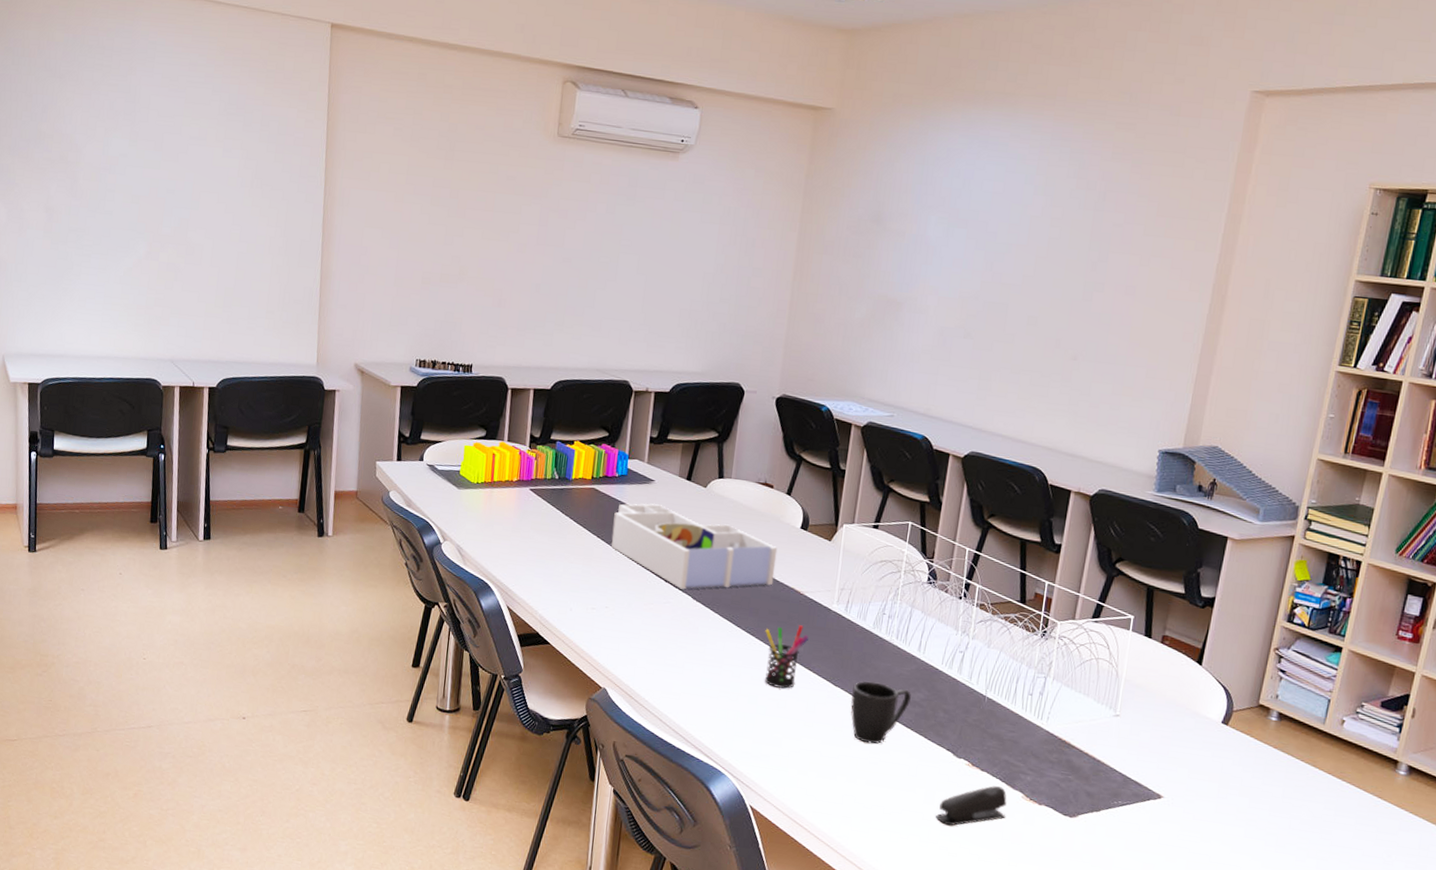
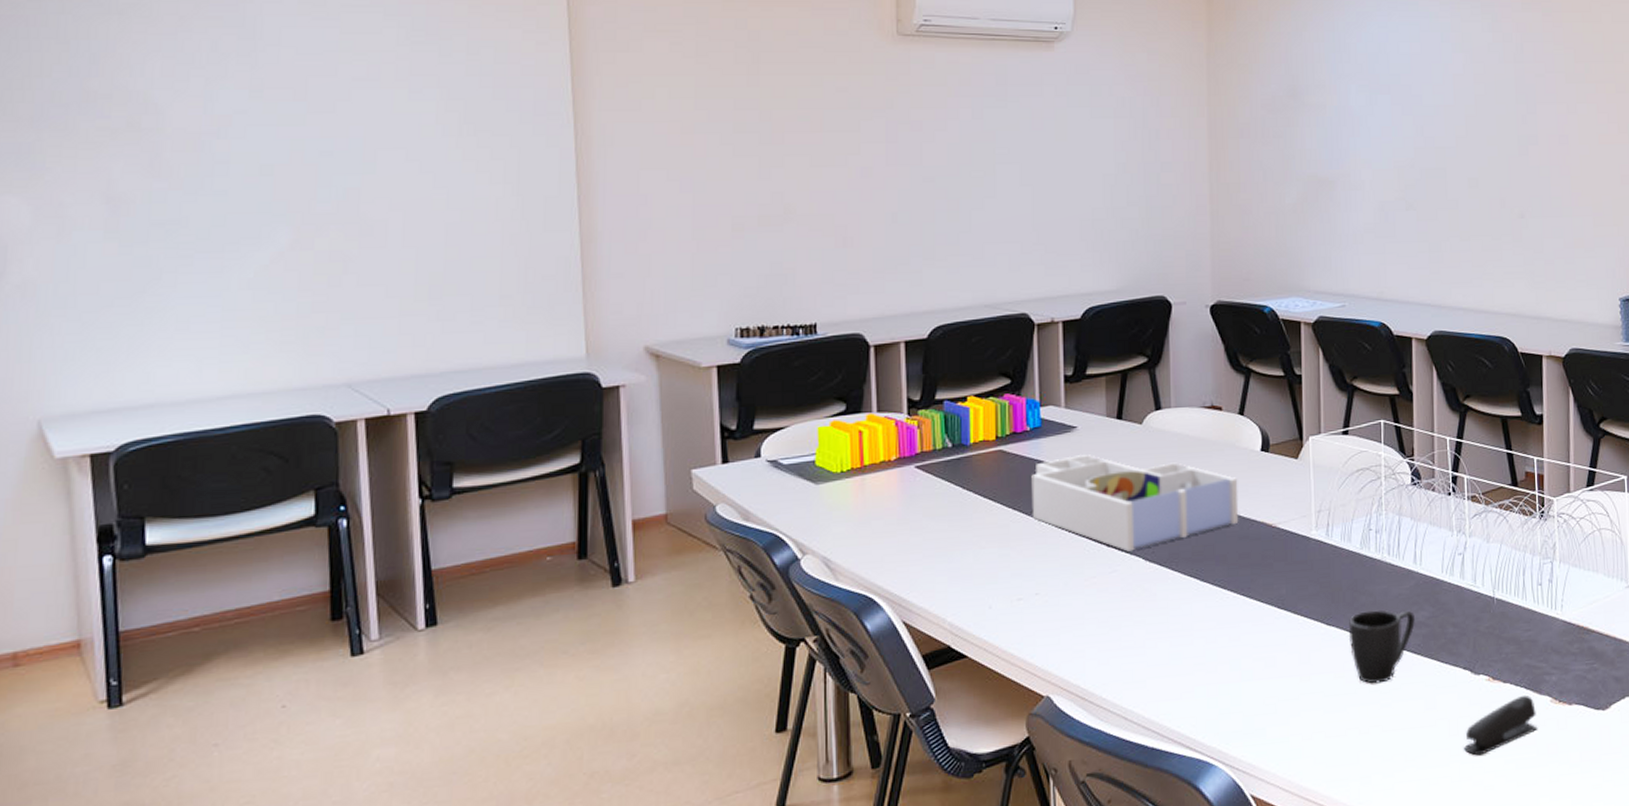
pen holder: present [765,625,809,689] -> none [1237,563,1289,644]

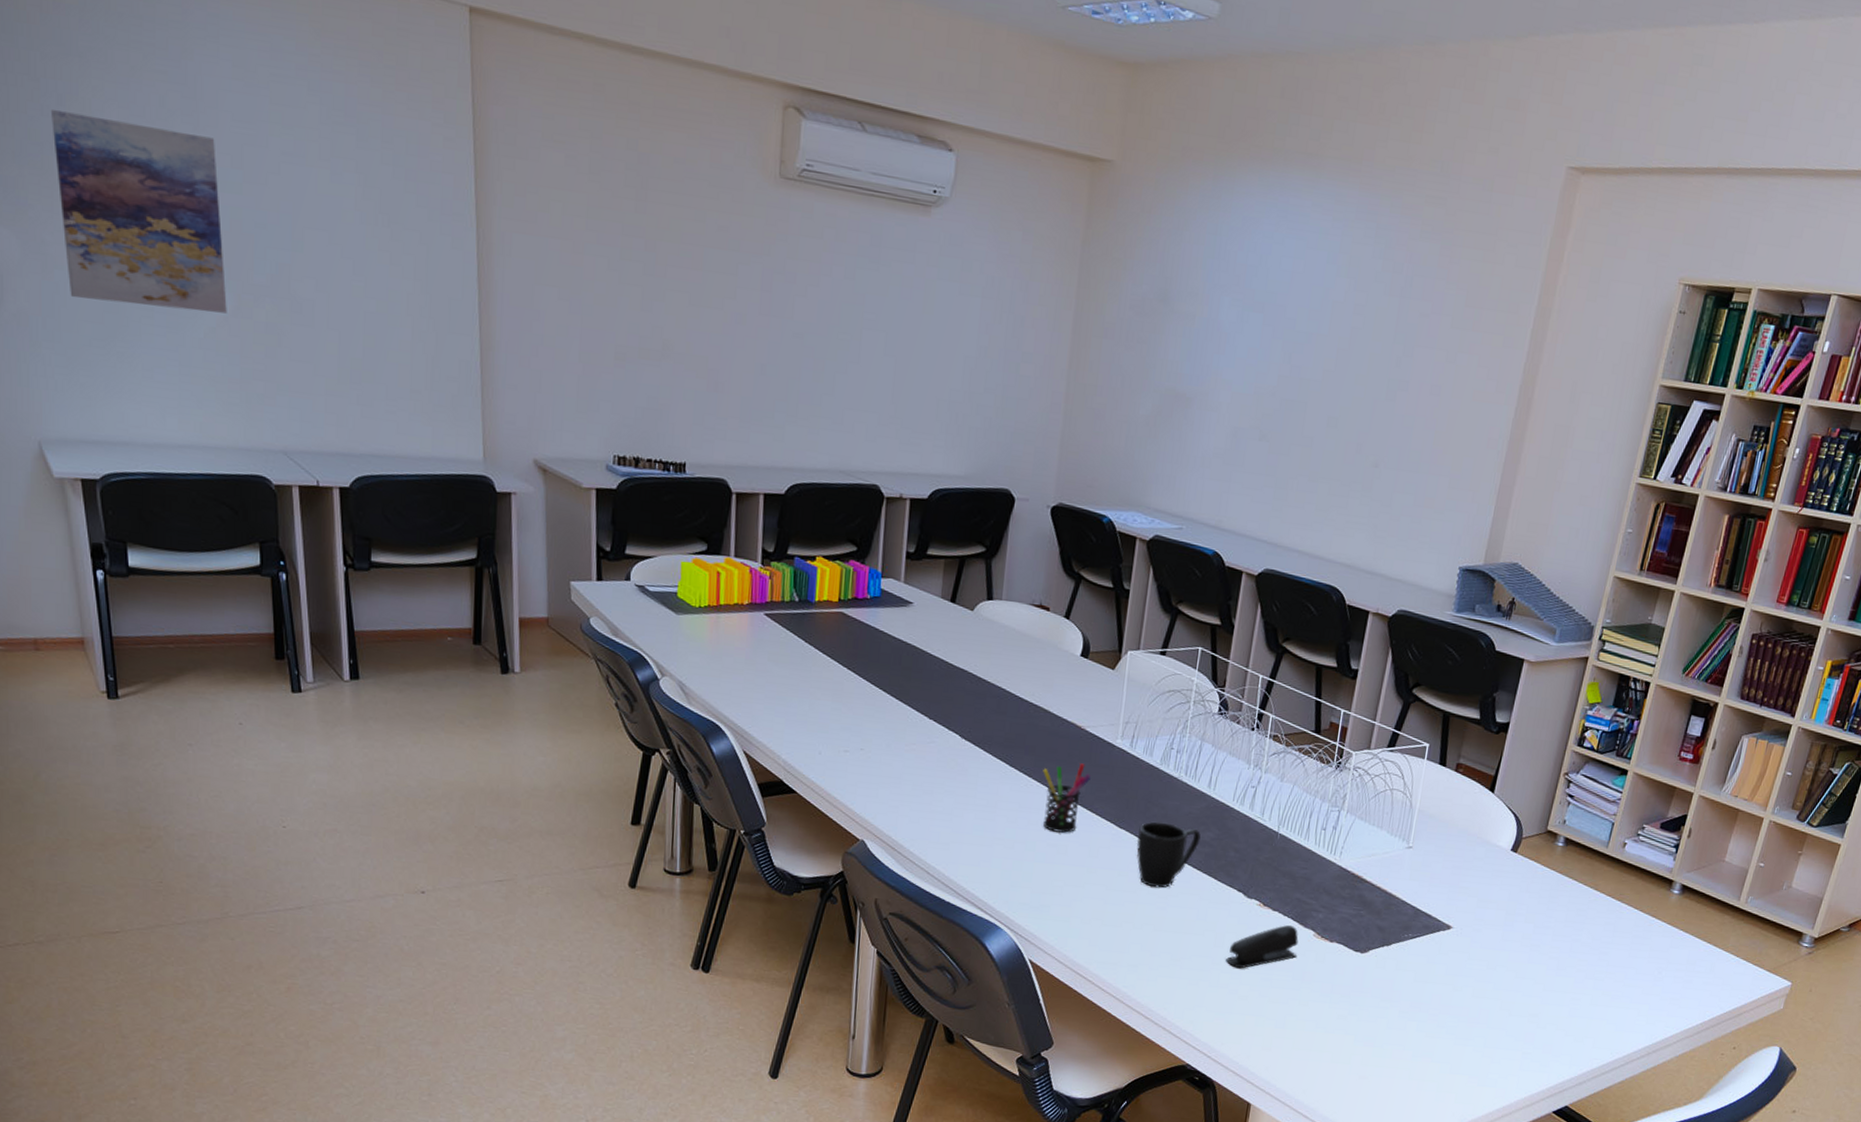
wall art: none [81,68,284,258] -> present [51,108,227,314]
desk organizer: present [1031,455,1239,552] -> none [864,630,1056,727]
pen holder: none [1237,563,1289,644] -> present [1043,763,1091,833]

